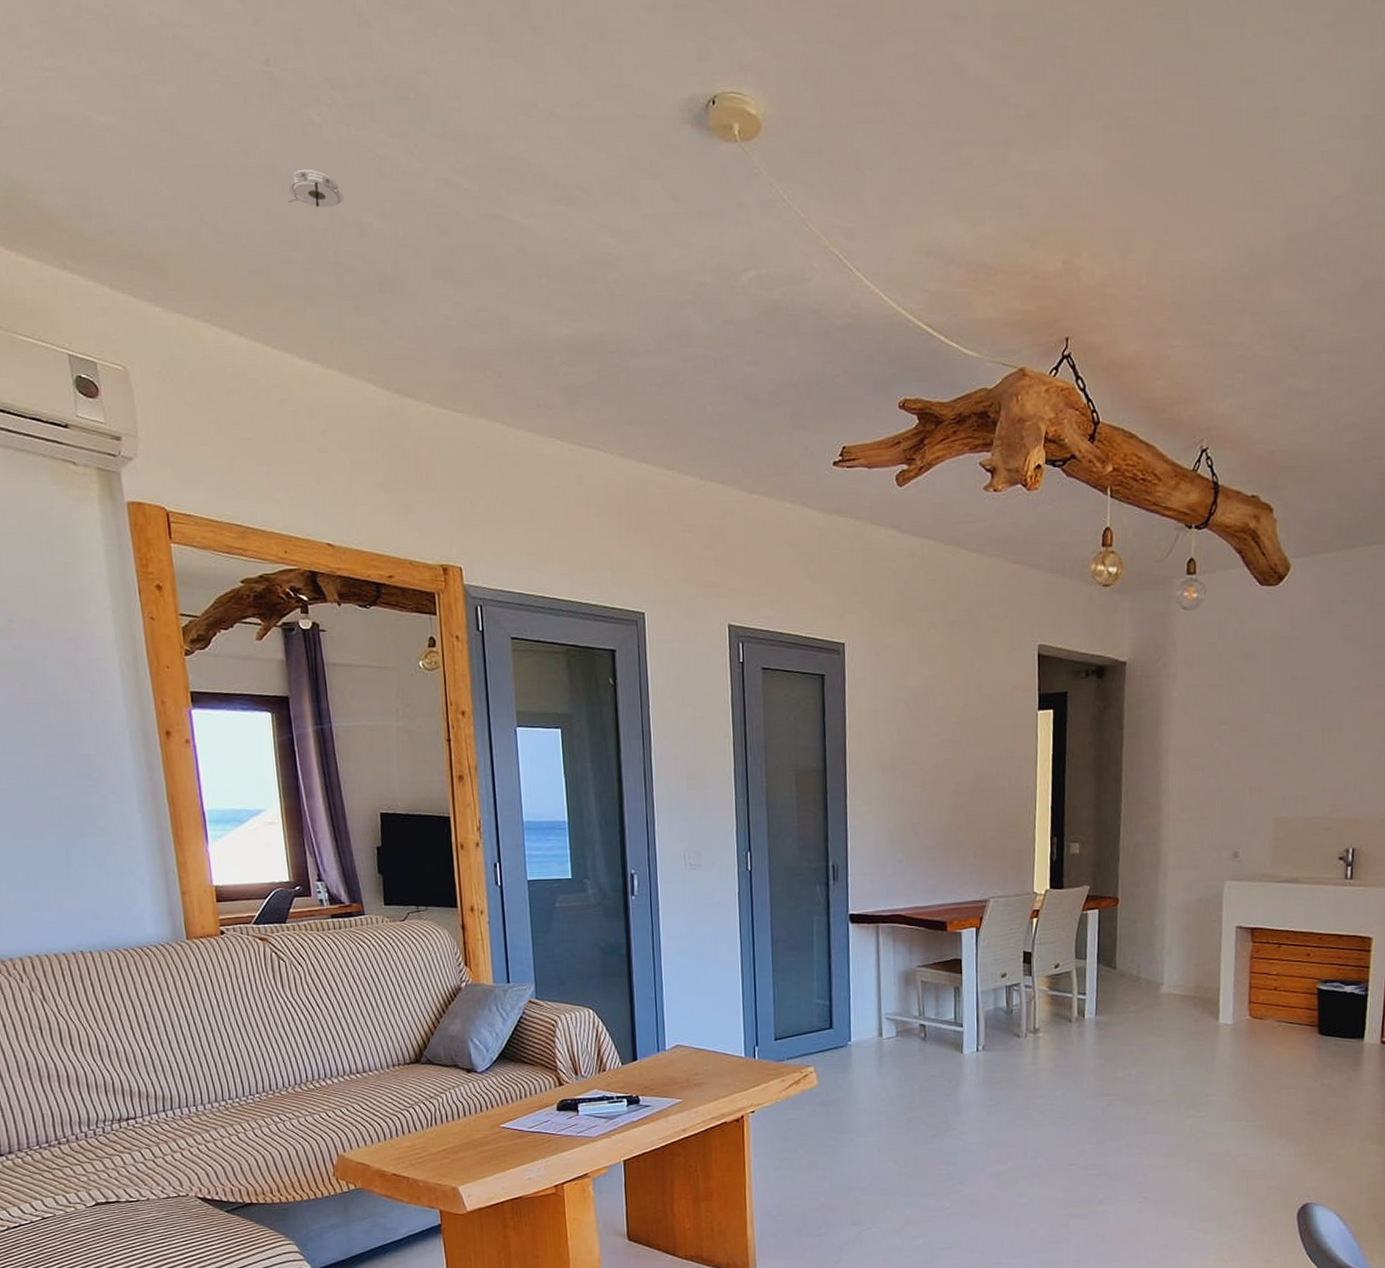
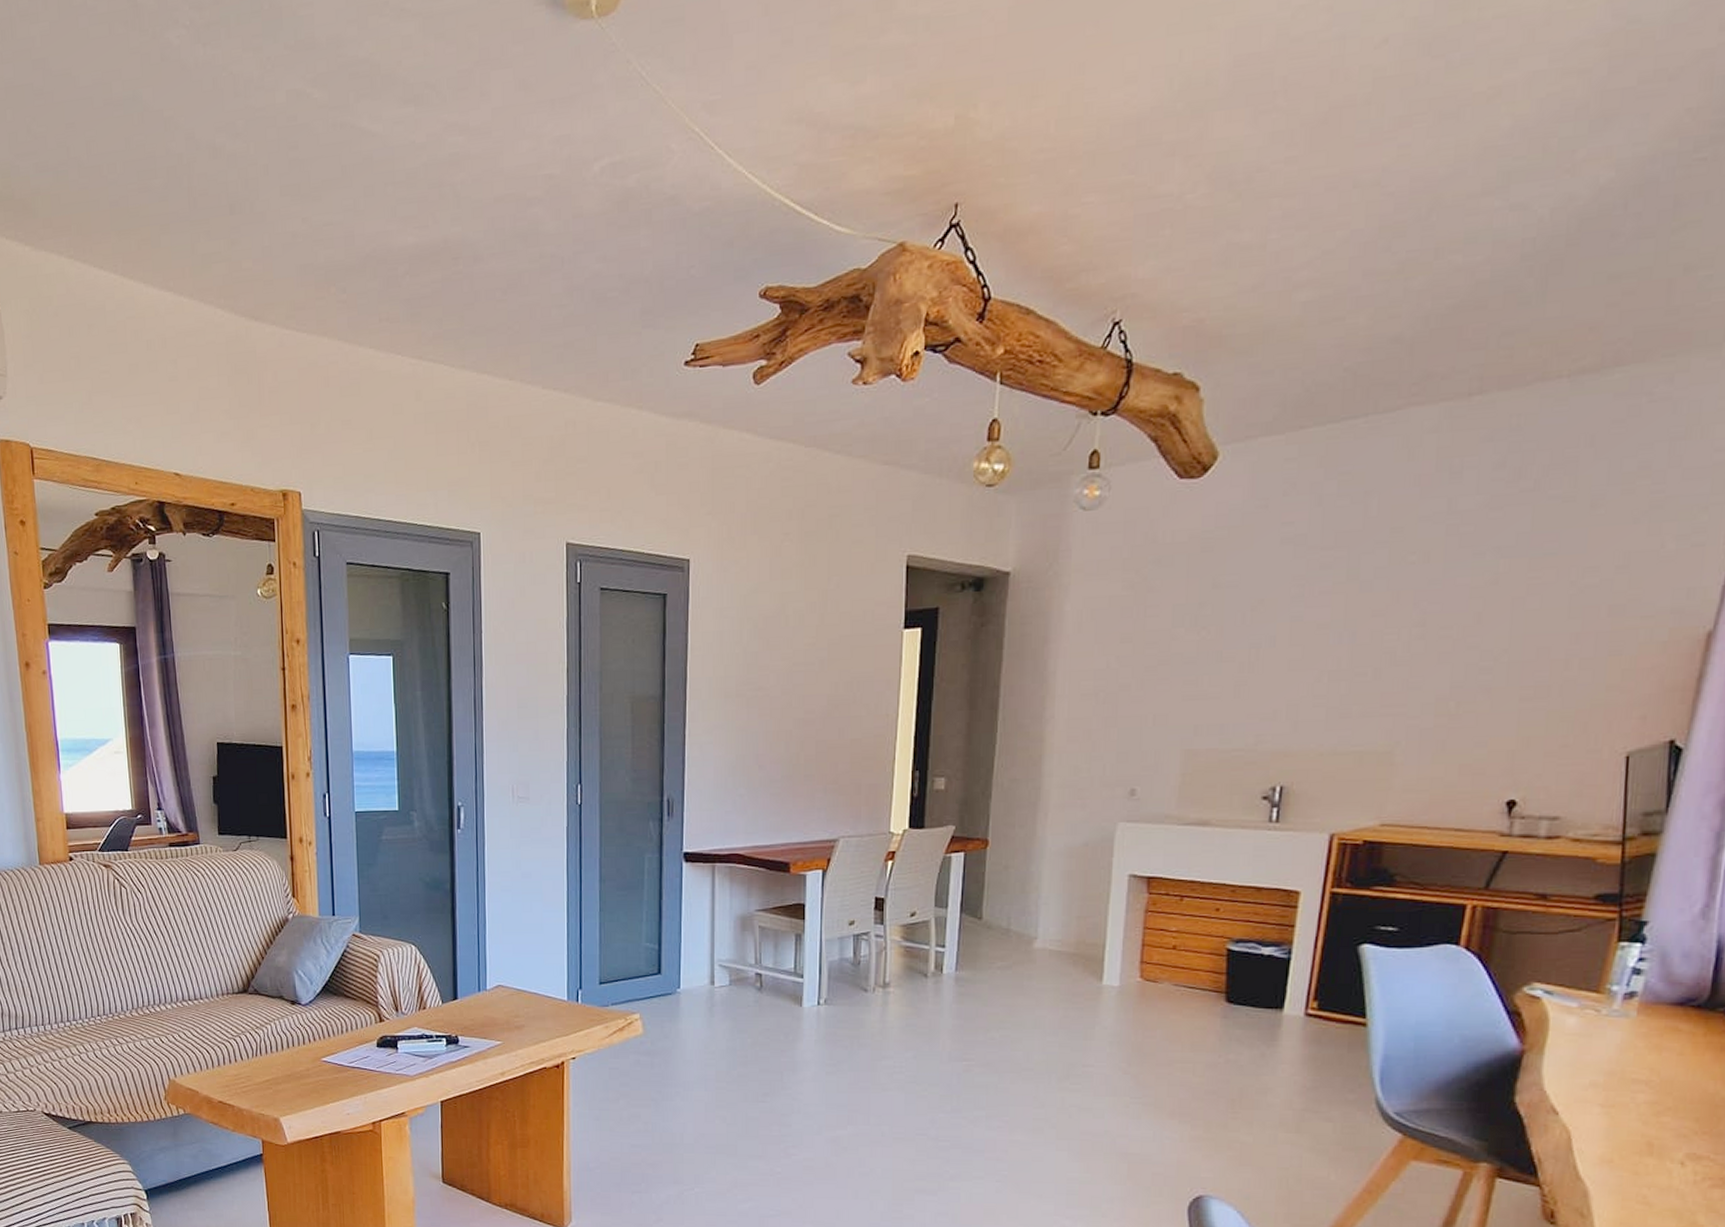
smoke detector: present [288,169,345,208] -> none [147,94,199,133]

